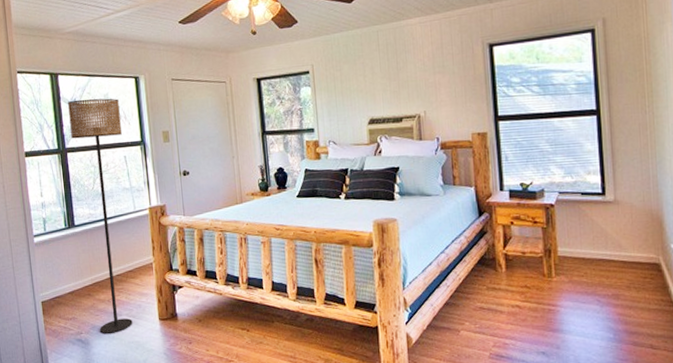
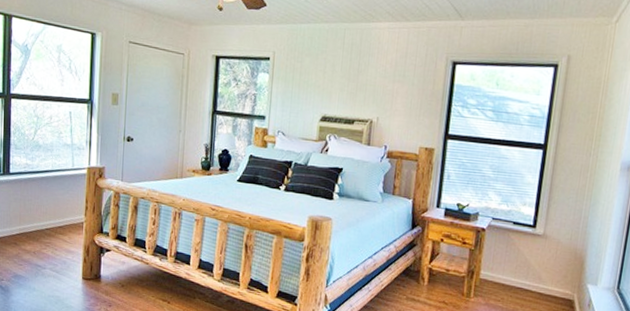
floor lamp: present [68,98,133,333] -> none [18,45,72,285]

